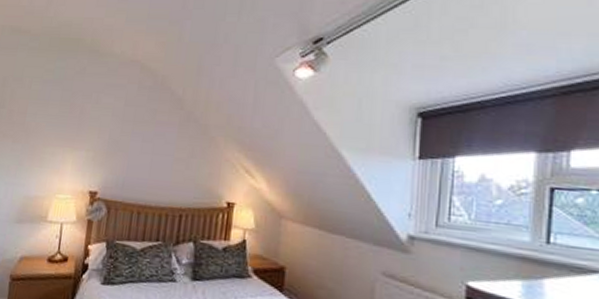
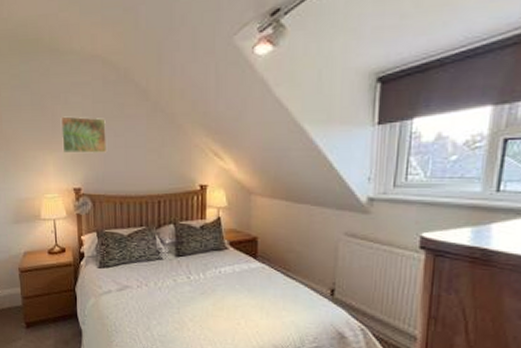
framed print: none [84,115,136,159] -> present [60,116,108,155]

